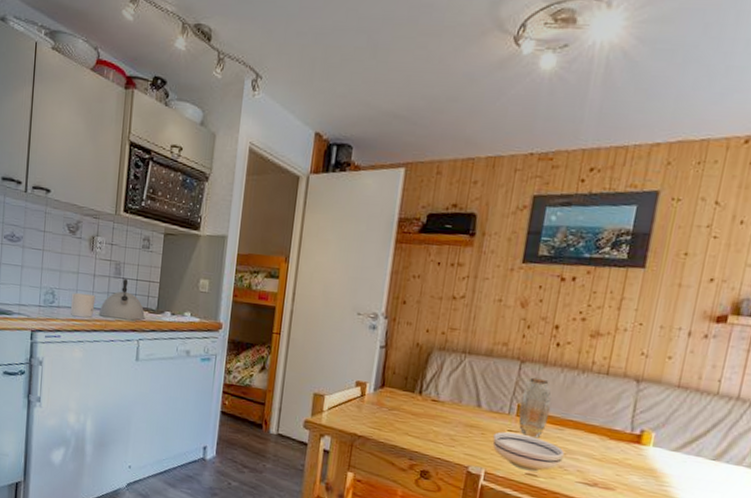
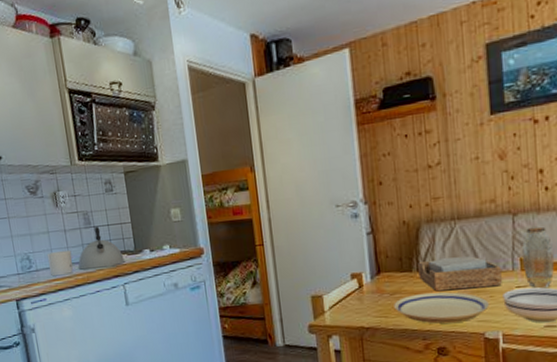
plate: none [389,414,479,452] -> present [394,292,489,324]
napkin holder: none [419,385,498,426] -> present [418,256,502,292]

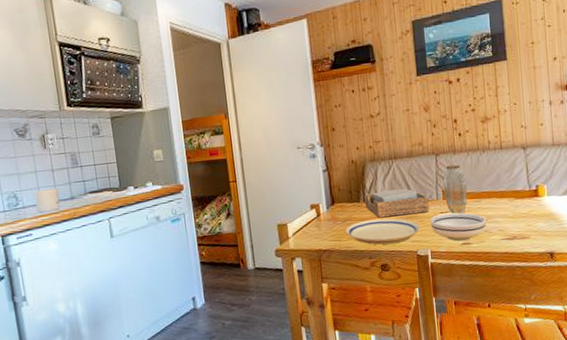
kettle: present [78,227,125,270] -> none [64,167,110,206]

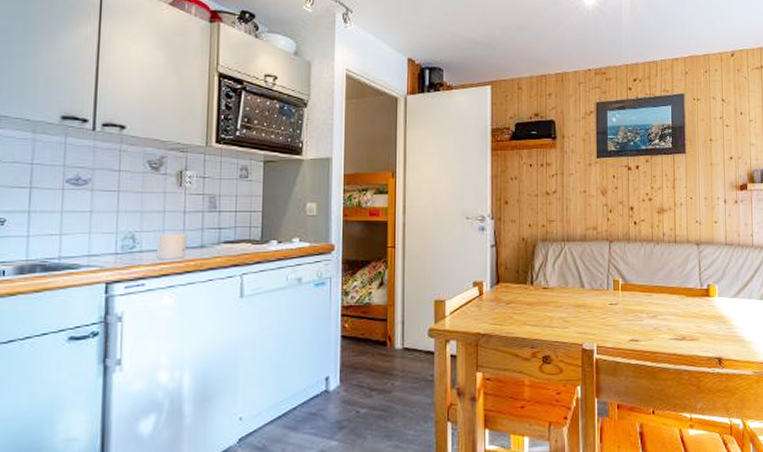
plate: present [346,218,420,245] -> none [508,304,587,333]
napkin holder: present [364,188,429,218] -> none [532,274,598,304]
bowl: present [430,212,486,242] -> none [598,305,656,337]
vase: present [443,164,468,214] -> none [614,254,639,307]

